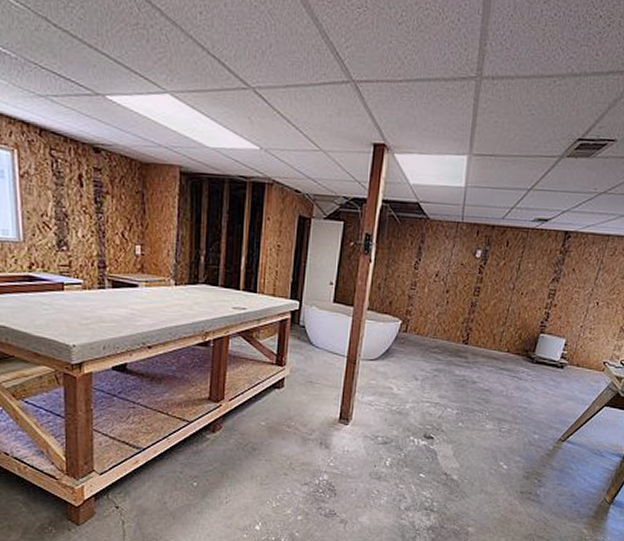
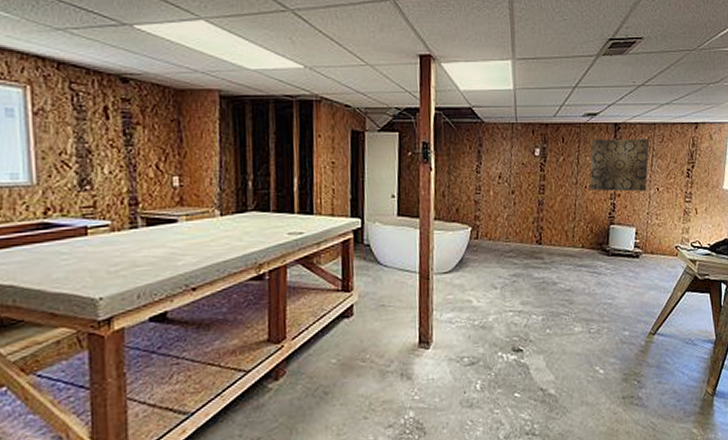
wall art: none [525,246,600,304] -> present [589,138,650,192]

